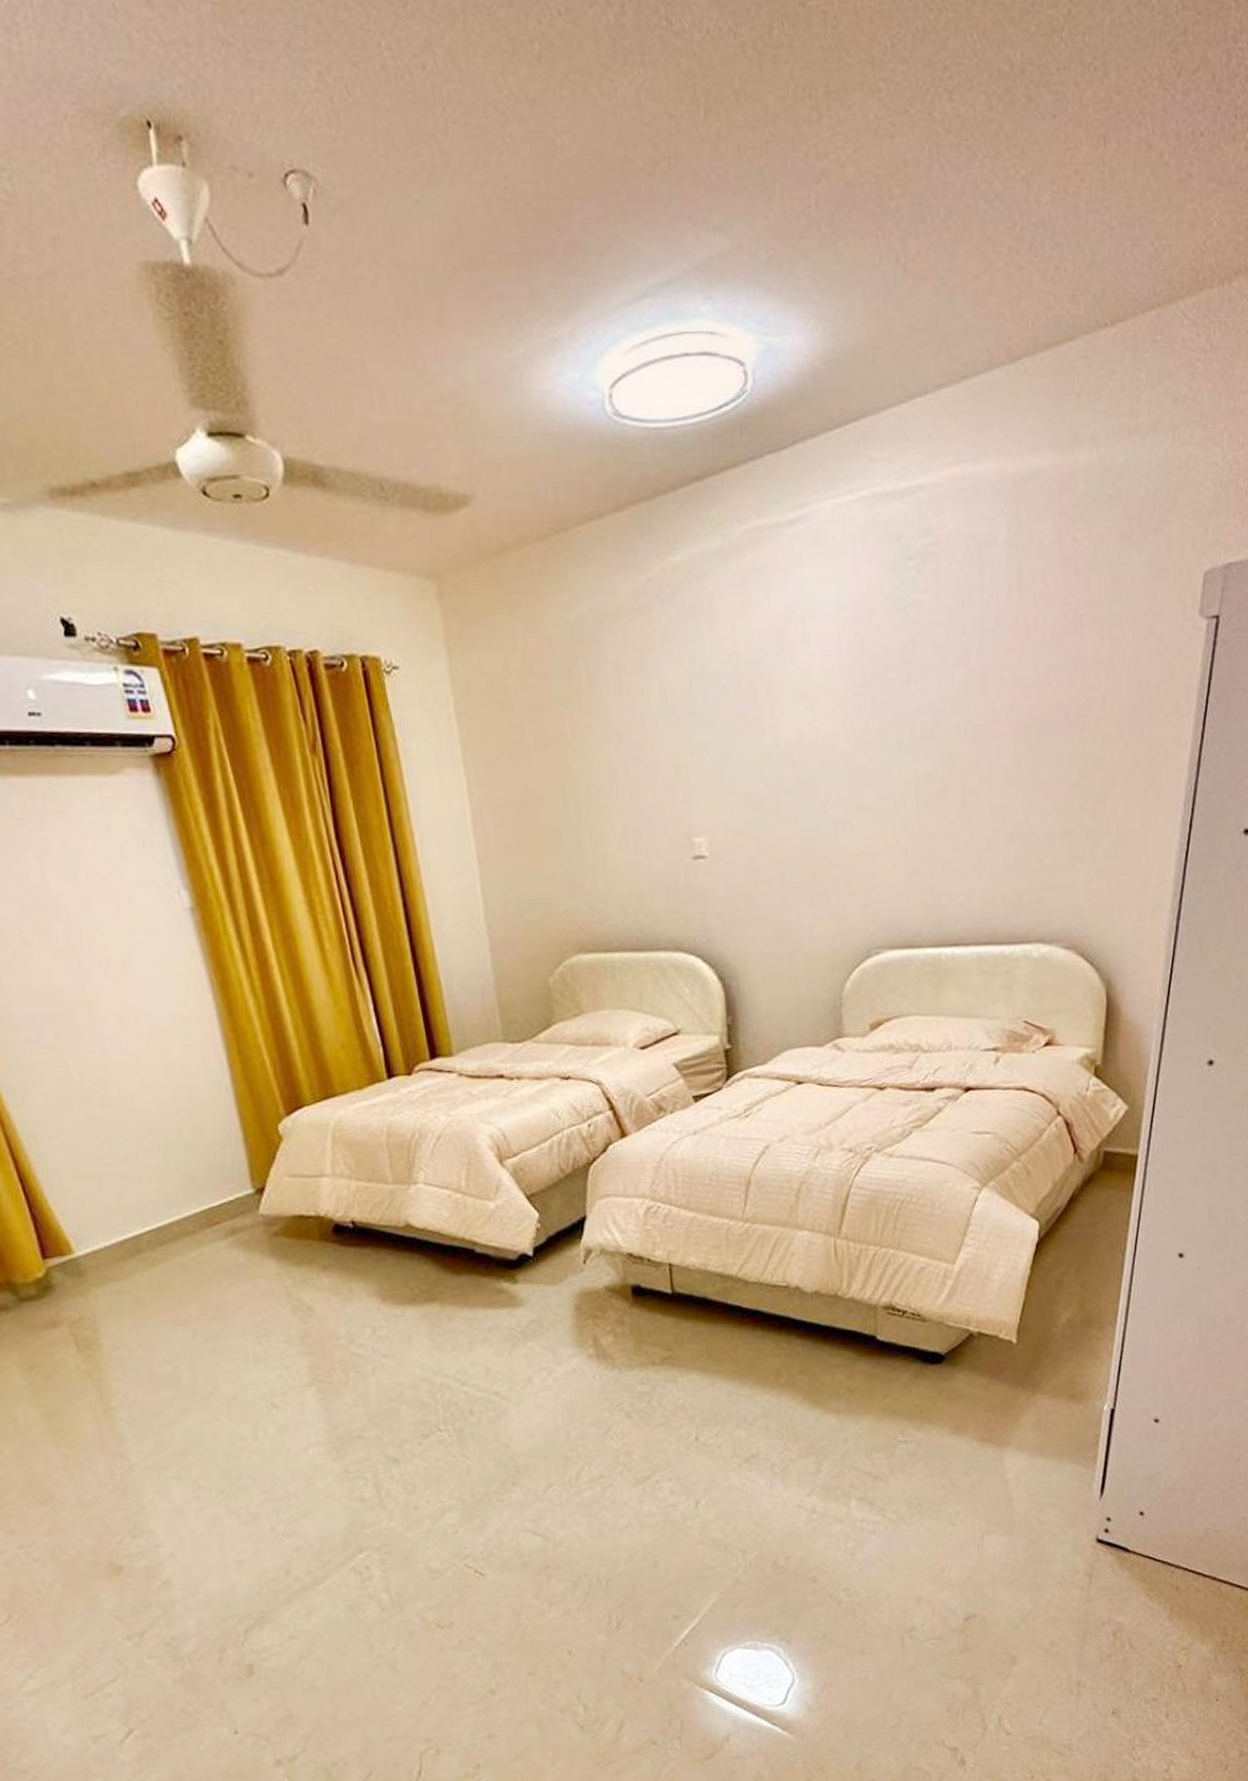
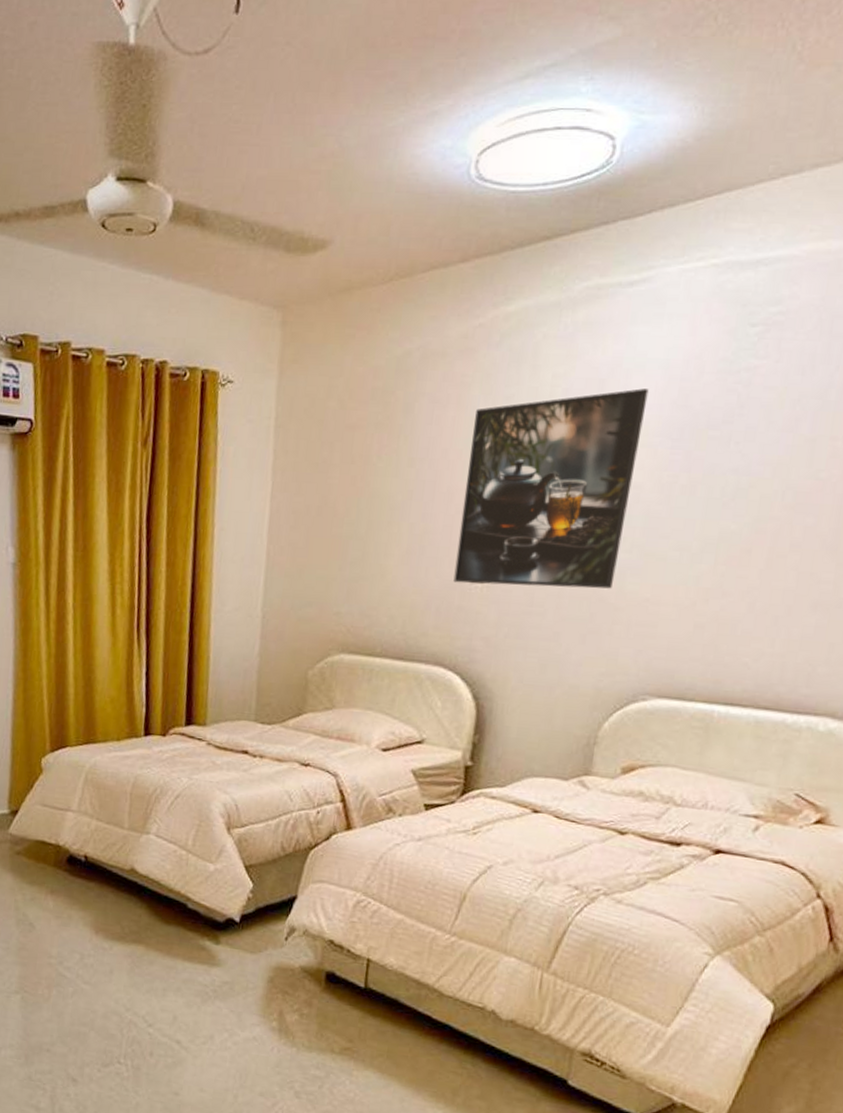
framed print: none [663,634,829,862] -> present [453,388,649,589]

